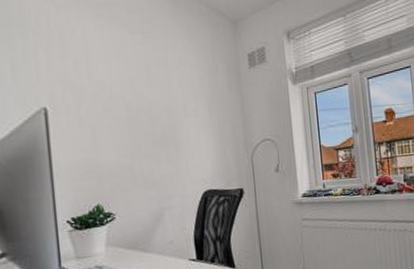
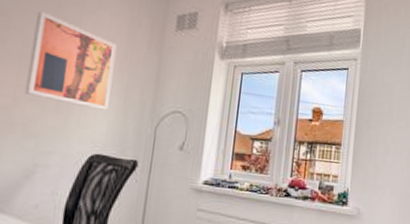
wall art: none [132,78,208,152] -> present [24,11,117,111]

